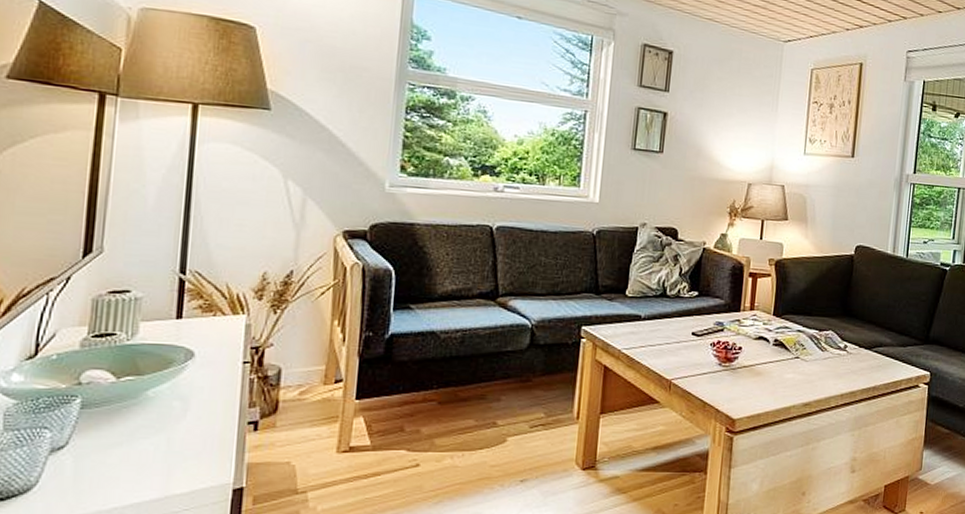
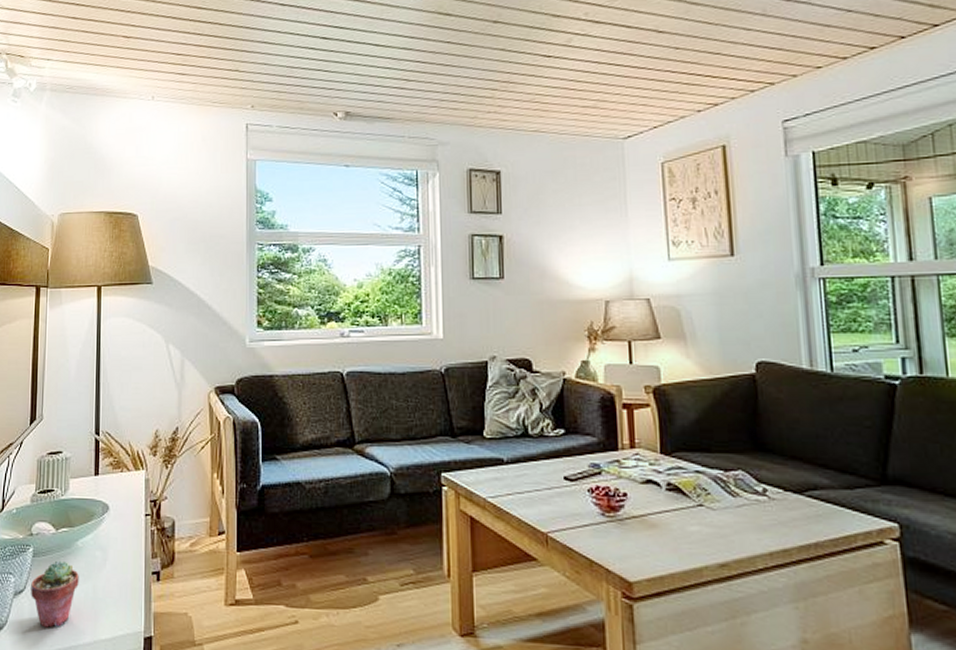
potted succulent: none [75,412,148,486] -> present [31,560,79,628]

